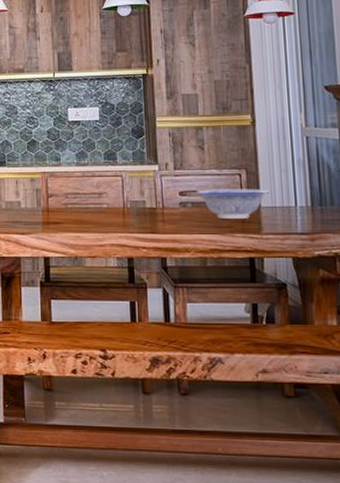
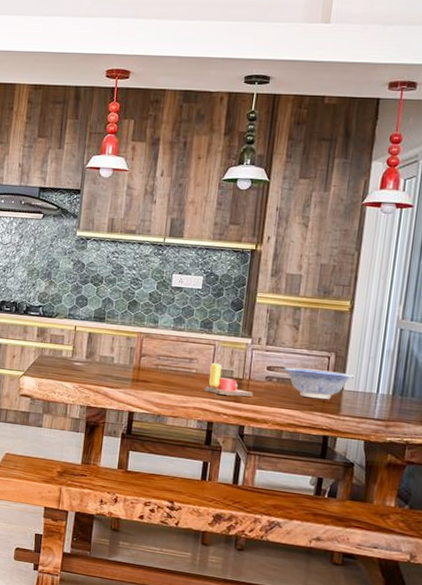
candle: none [118,194,170,227] -> present [204,362,253,397]

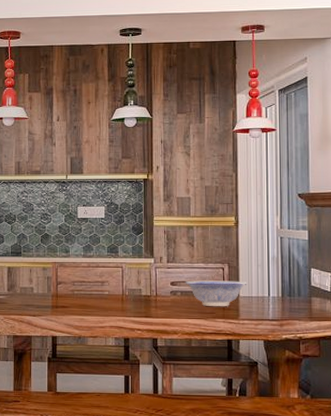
candle: present [204,362,253,397] -> none [117,283,161,312]

